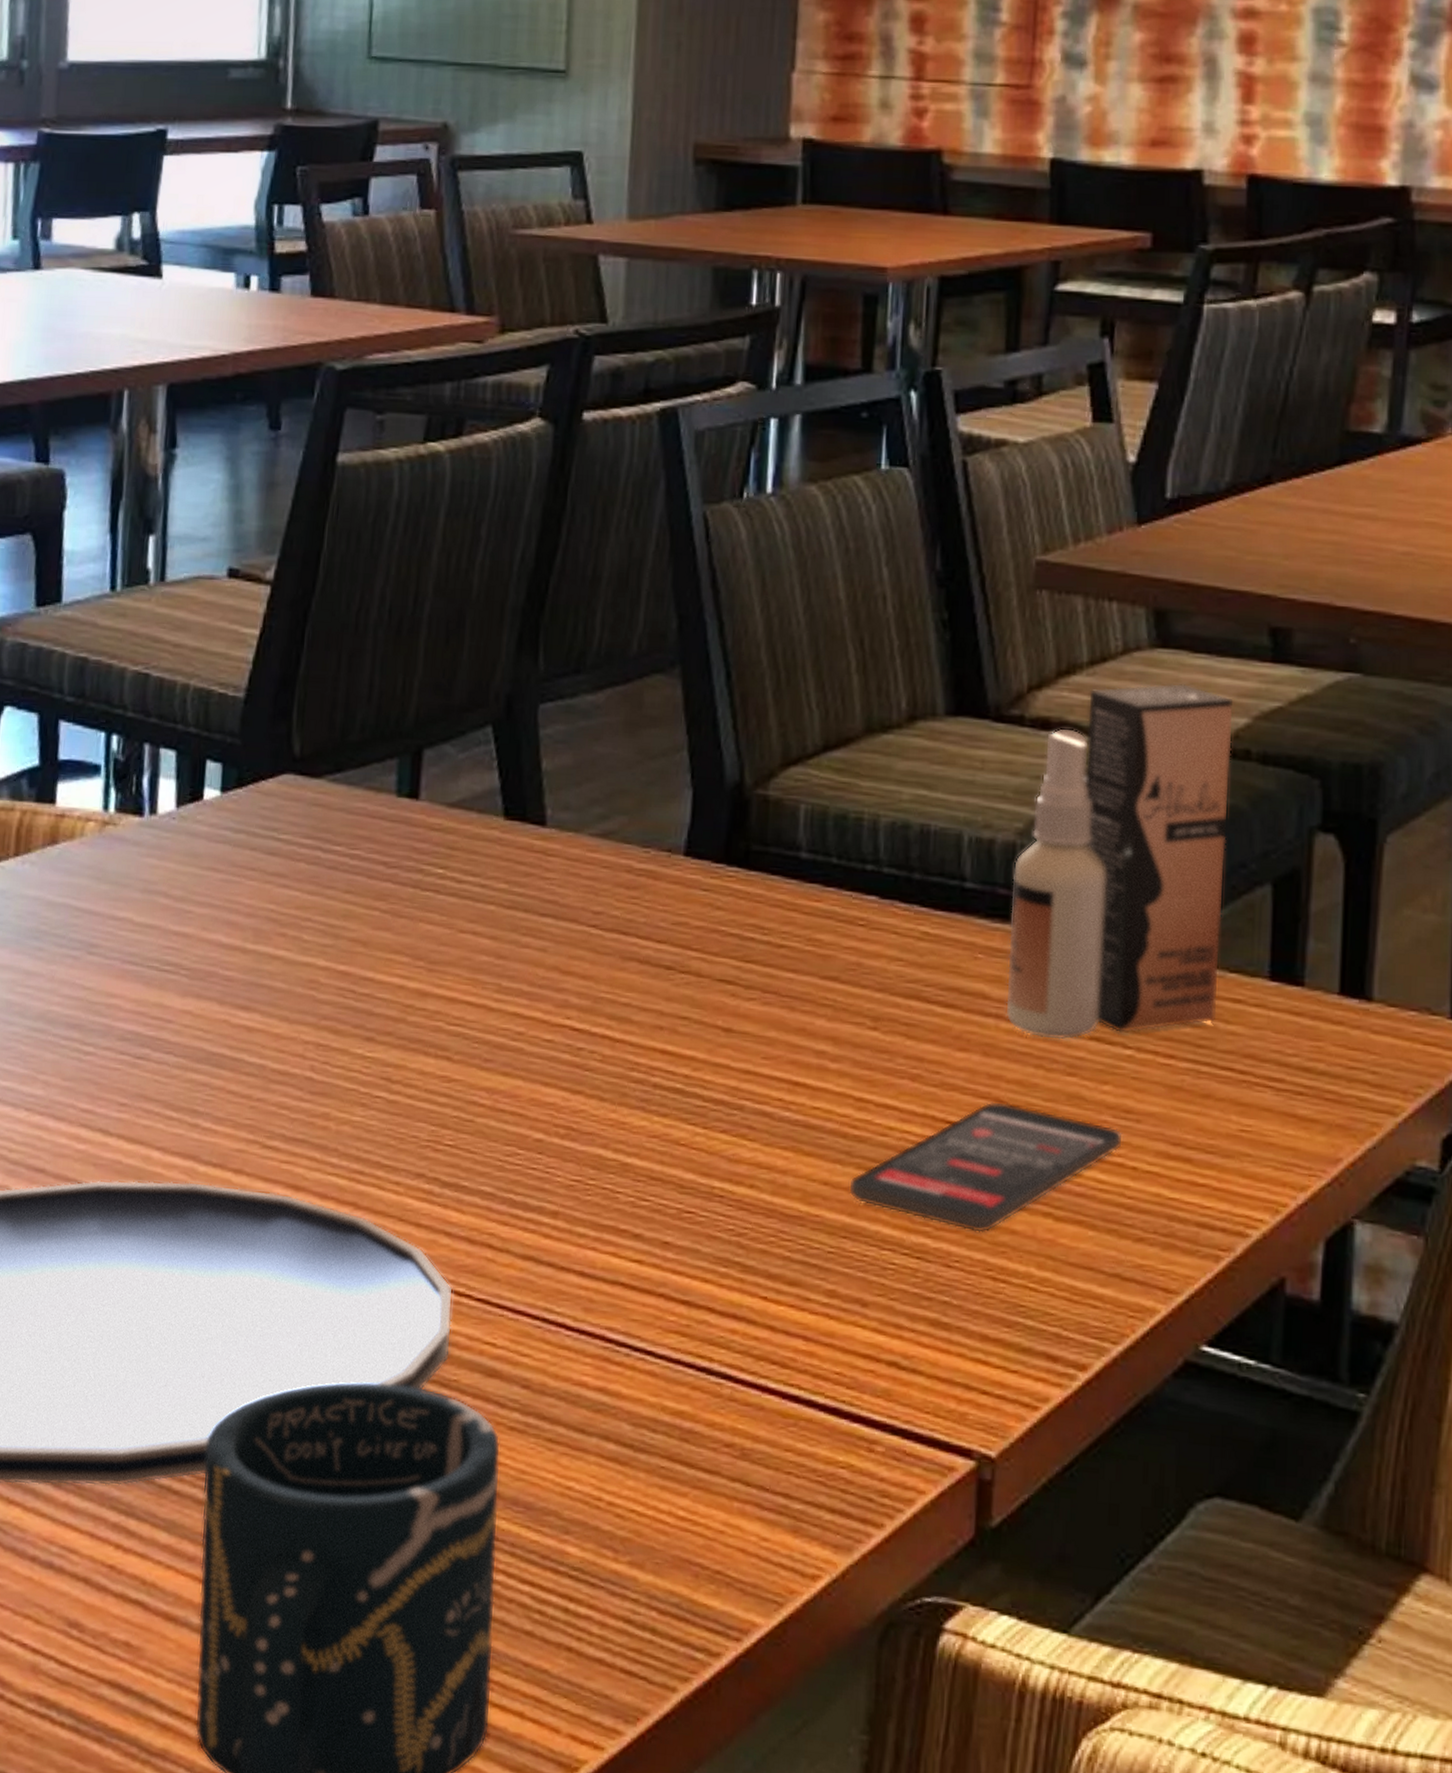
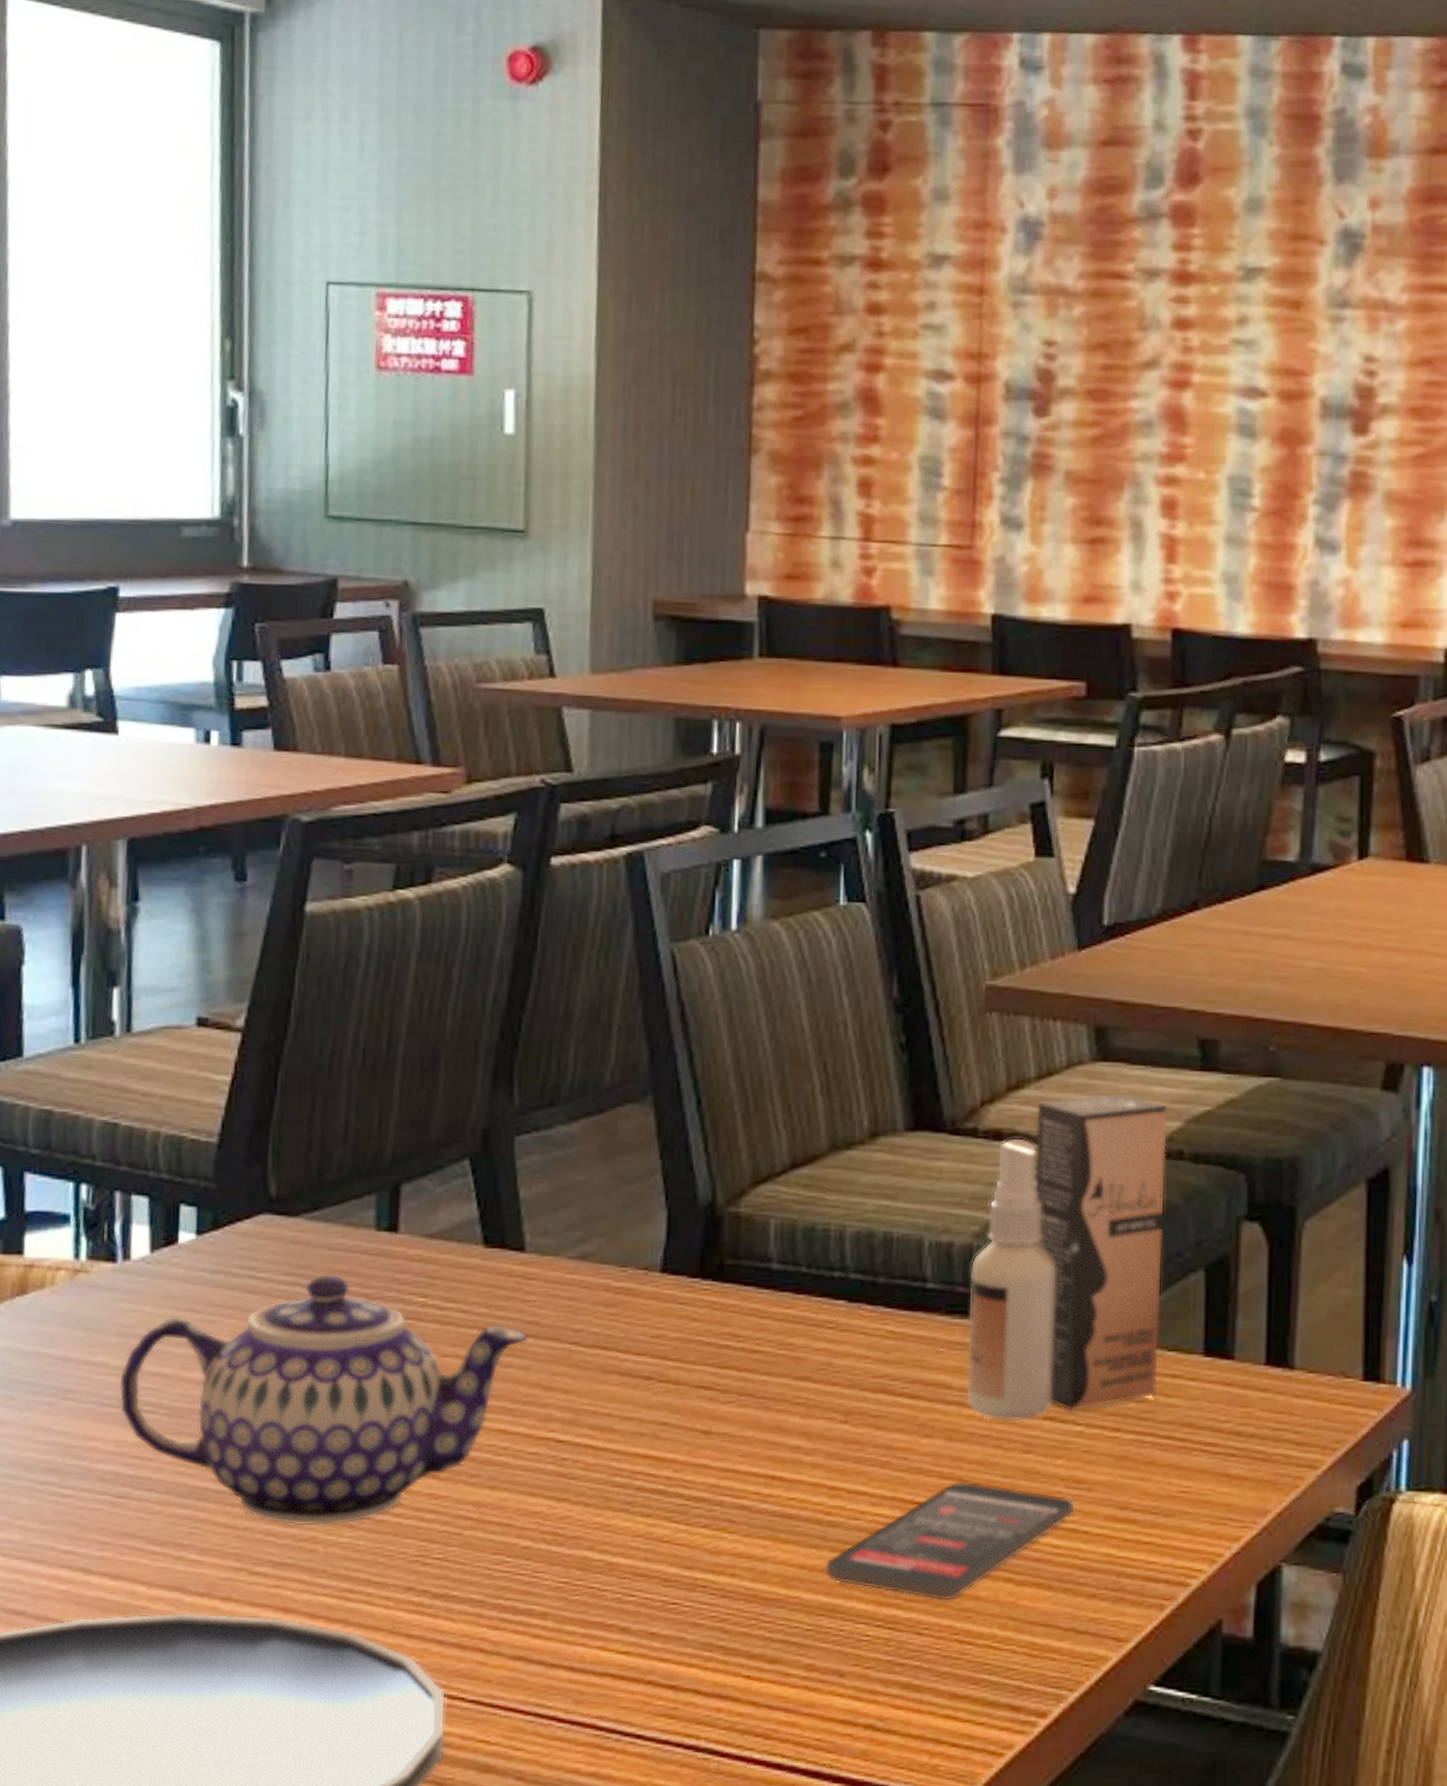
teapot: none [141,838,546,1103] -> present [118,1273,528,1526]

